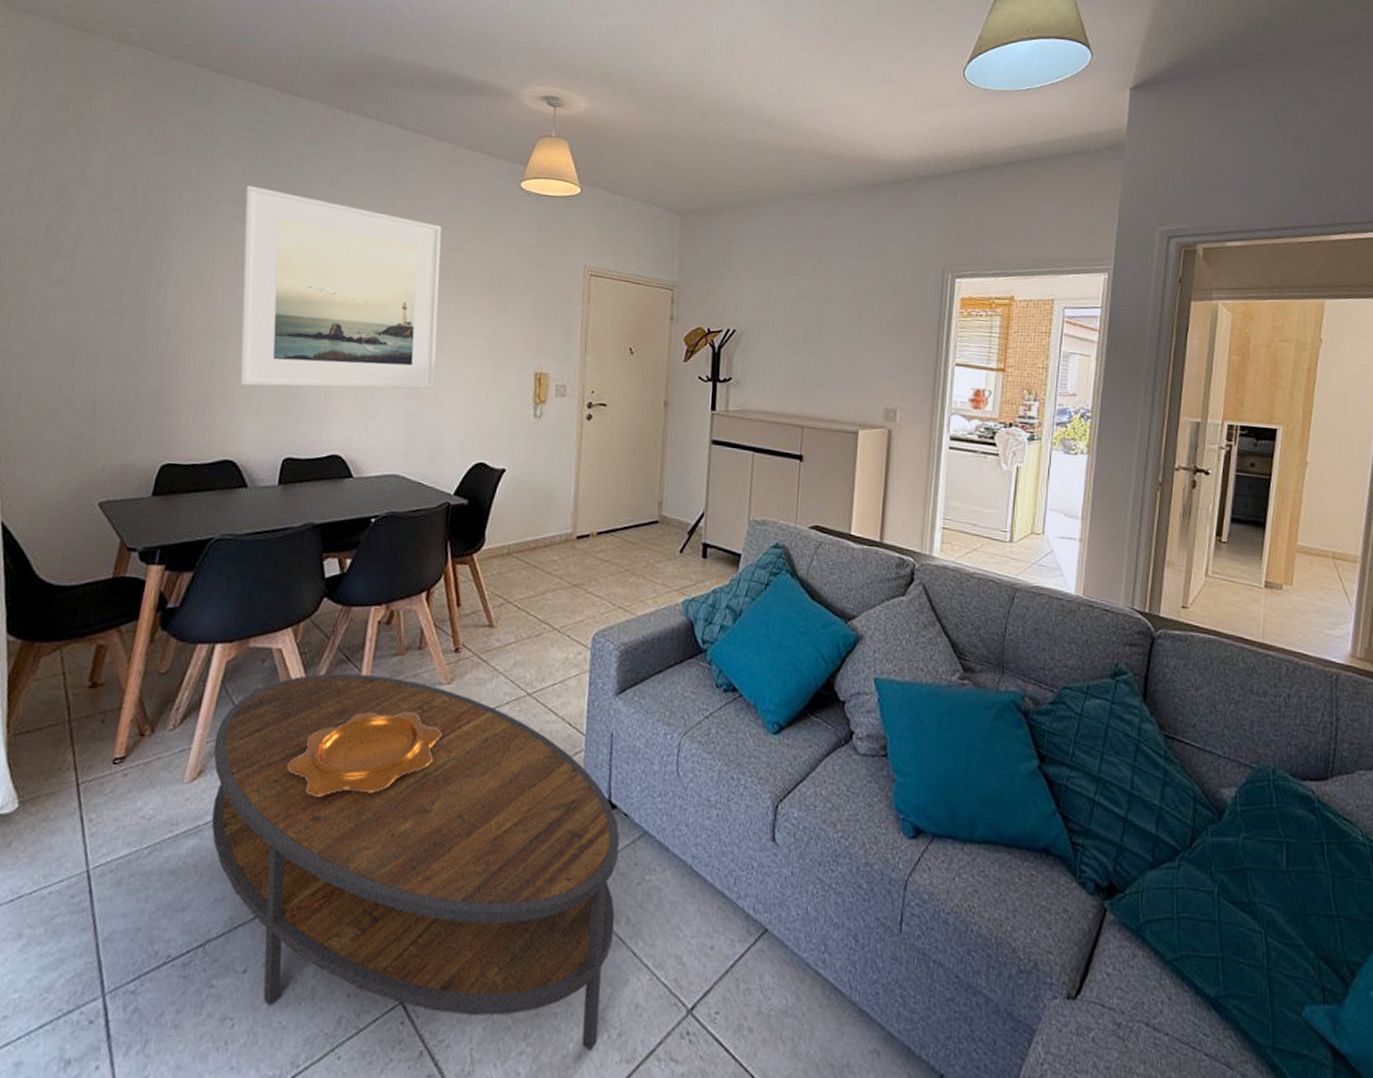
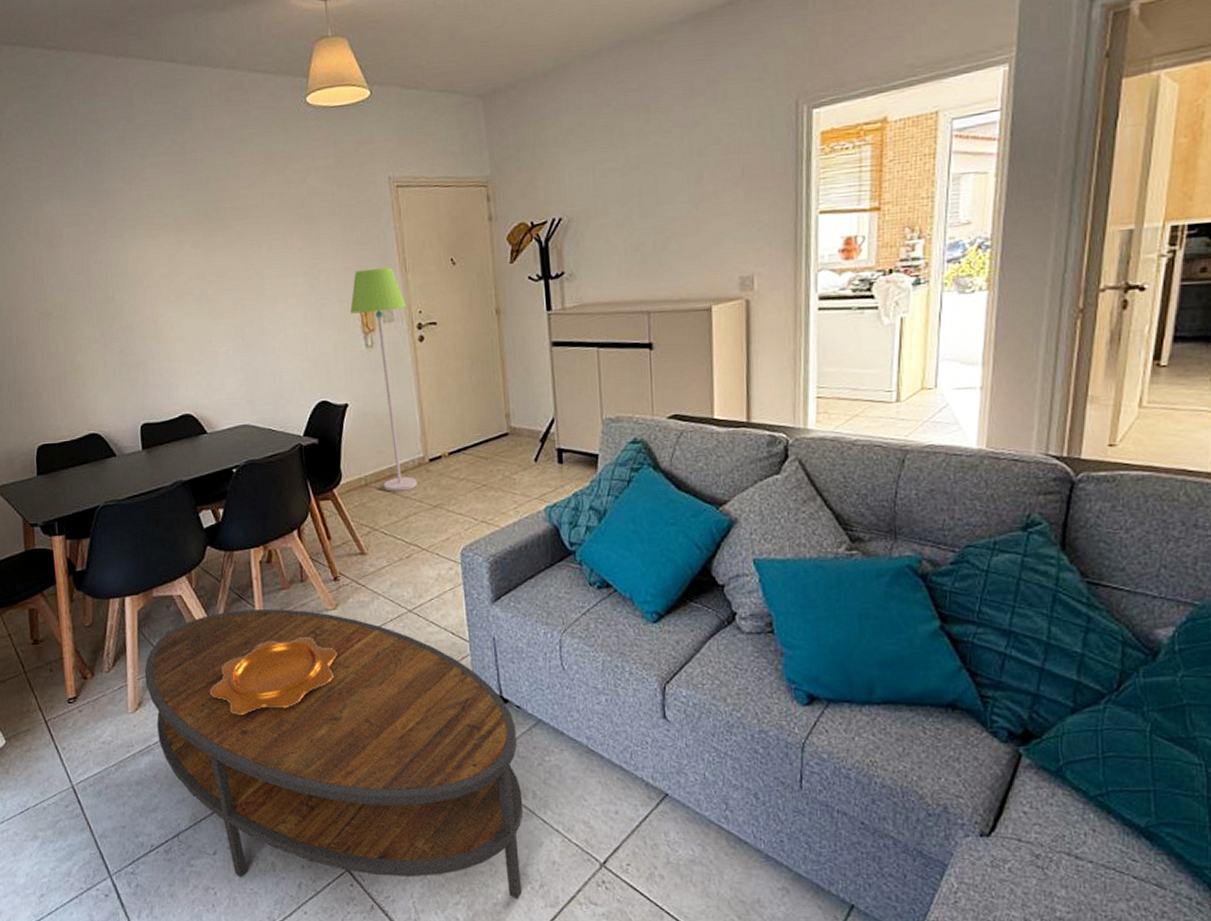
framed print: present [239,185,442,389] -> none [40,157,263,361]
floor lamp: none [525,344,581,566] -> present [350,267,417,492]

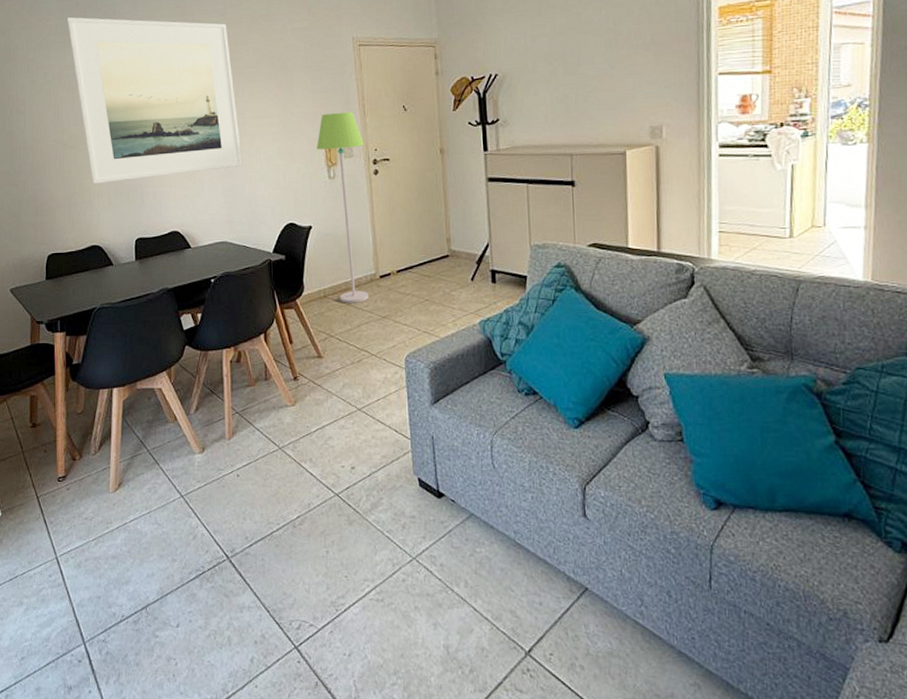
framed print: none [40,157,263,361] -> present [67,16,243,184]
coffee table: present [144,609,524,900] -> none [125,403,456,683]
decorative bowl: present [209,636,337,715] -> none [181,429,294,498]

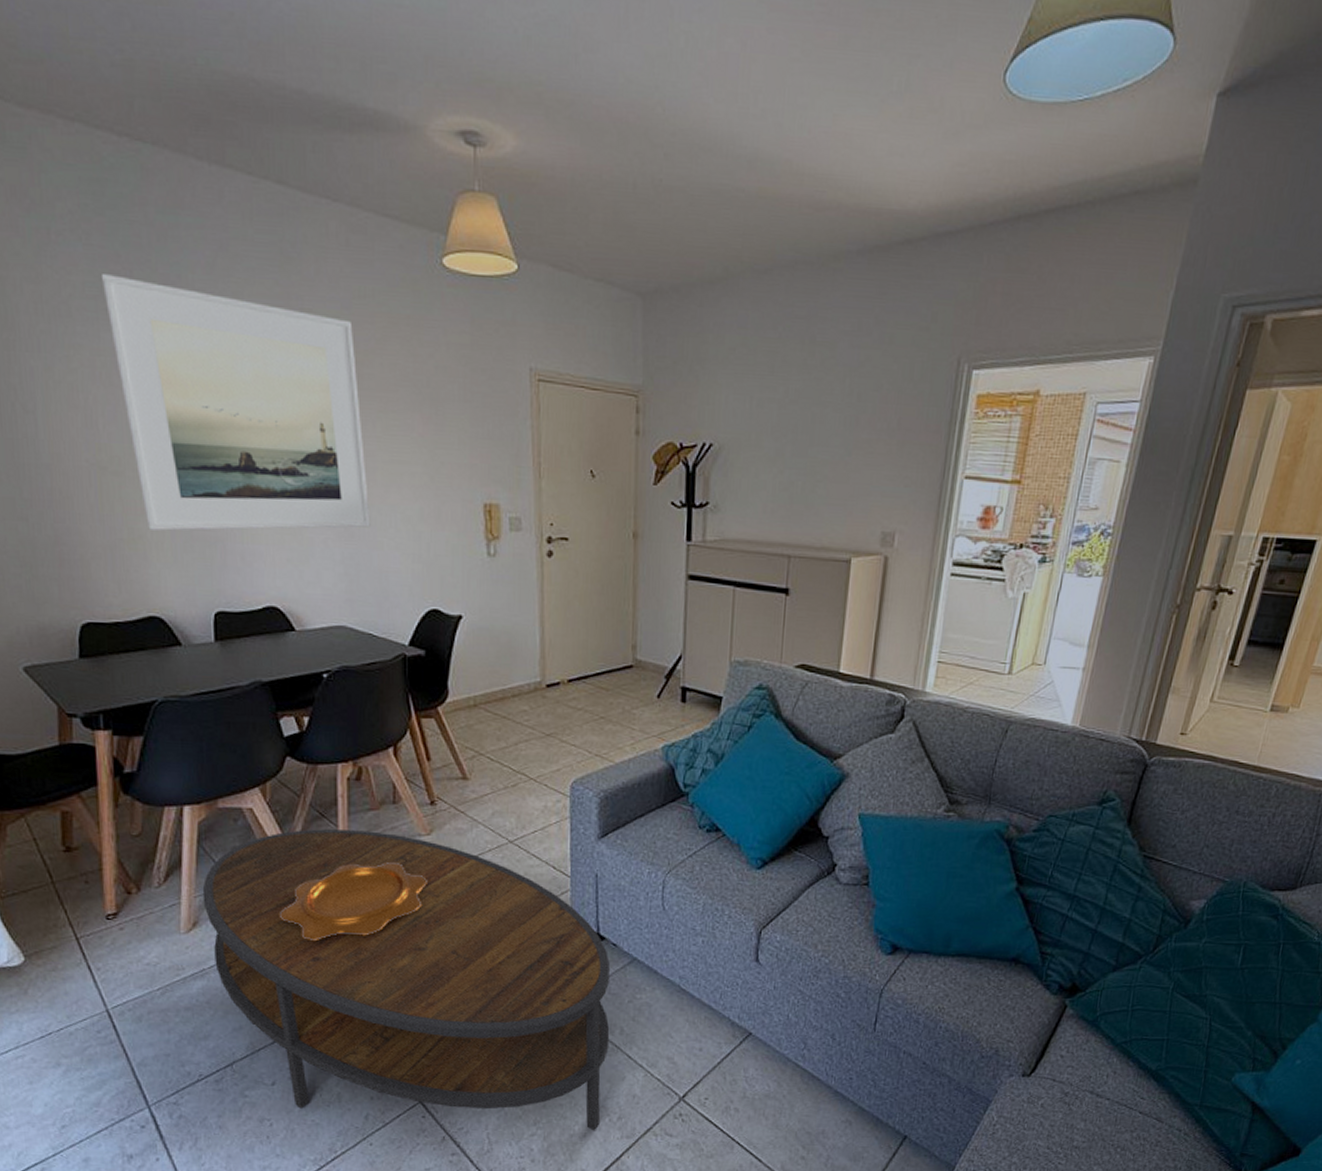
coffee table: none [125,403,456,683] -> present [202,829,610,1131]
decorative bowl: none [181,429,294,498] -> present [278,861,427,940]
floor lamp: present [317,111,369,303] -> none [474,469,537,716]

